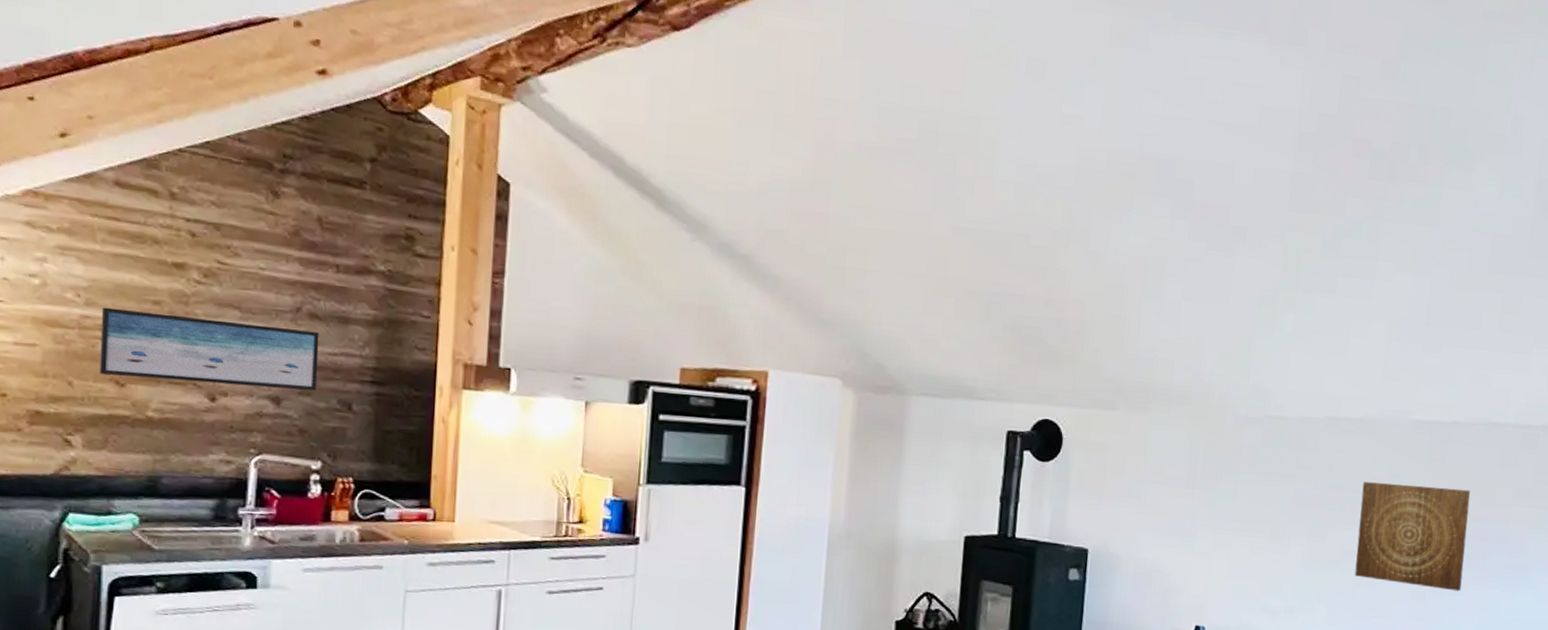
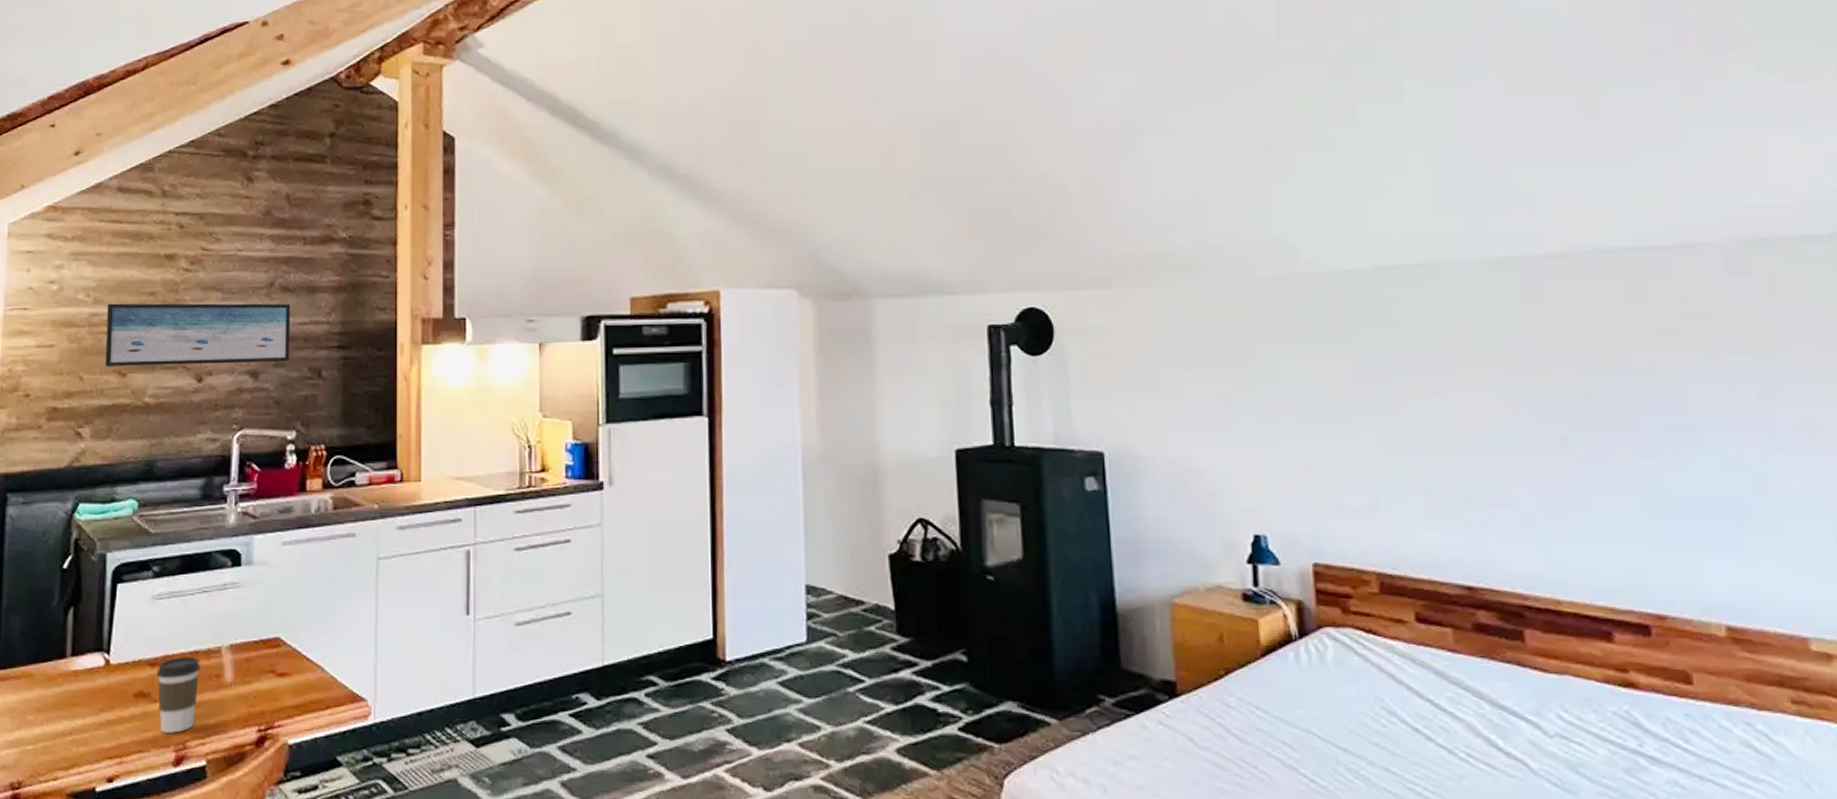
wall art: present [1354,482,1471,591] -> none [1440,335,1606,465]

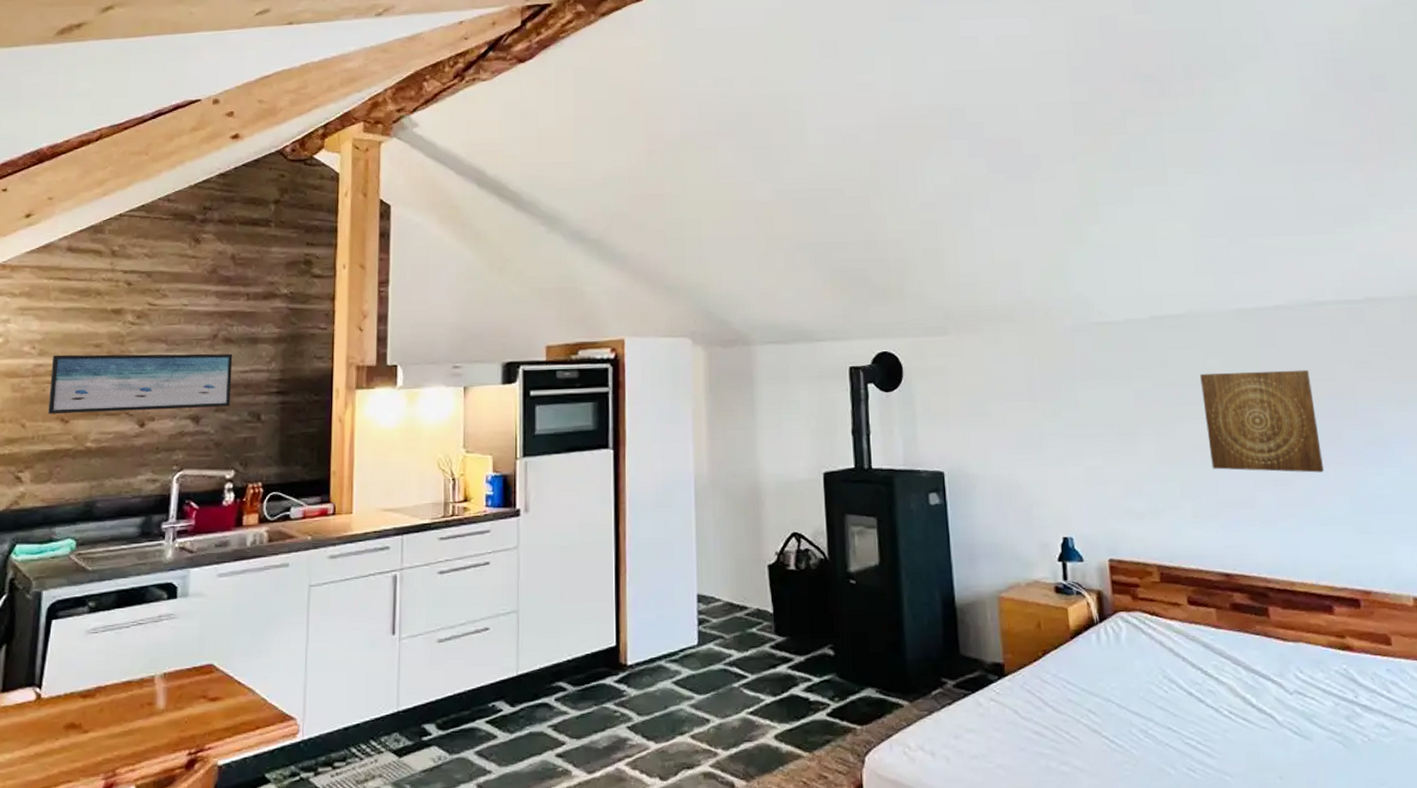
coffee cup: present [157,657,200,734] -> none [89,687,133,763]
wall art: none [1440,335,1606,465] -> present [1200,369,1324,473]

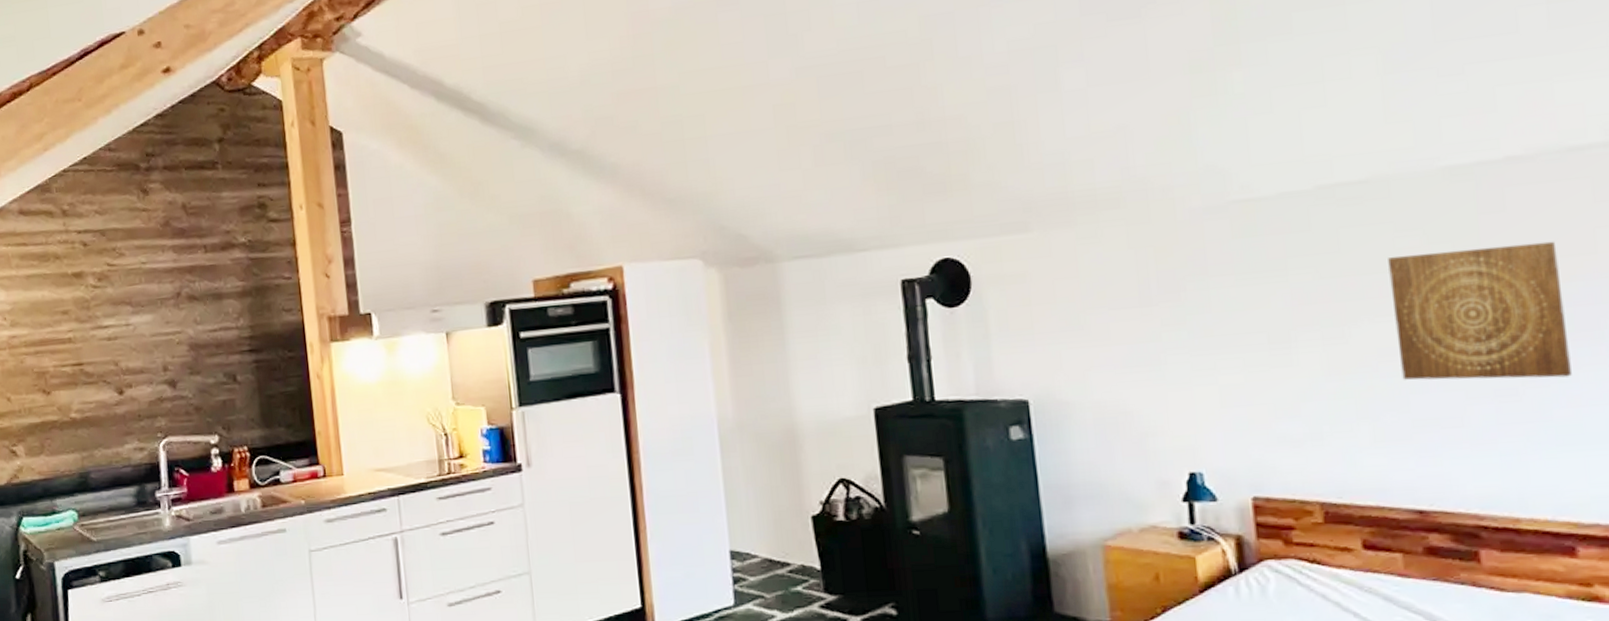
wall art: present [48,353,233,414] -> none [23,312,205,386]

